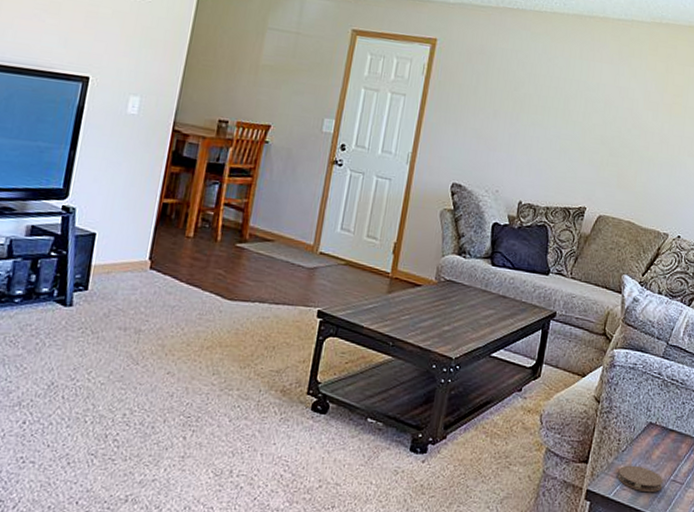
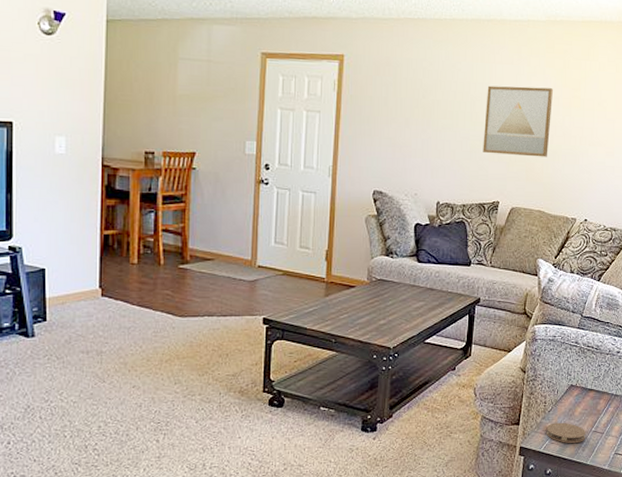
wall art: none [573,83,654,165] -> present [483,85,554,157]

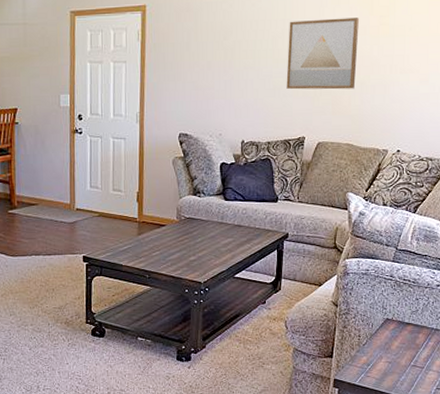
coaster: present [546,422,586,444] -> none [361,356,404,378]

